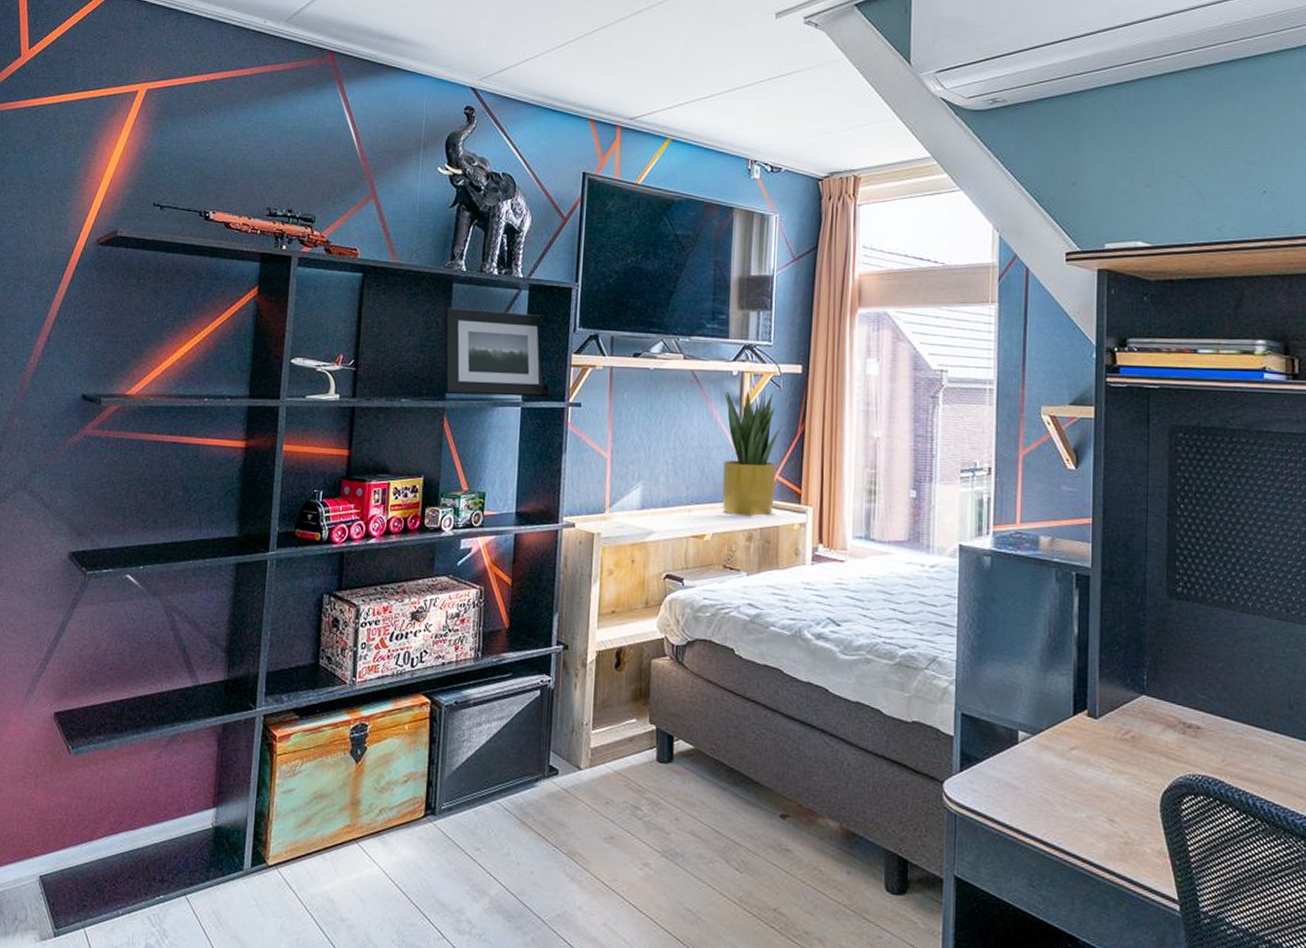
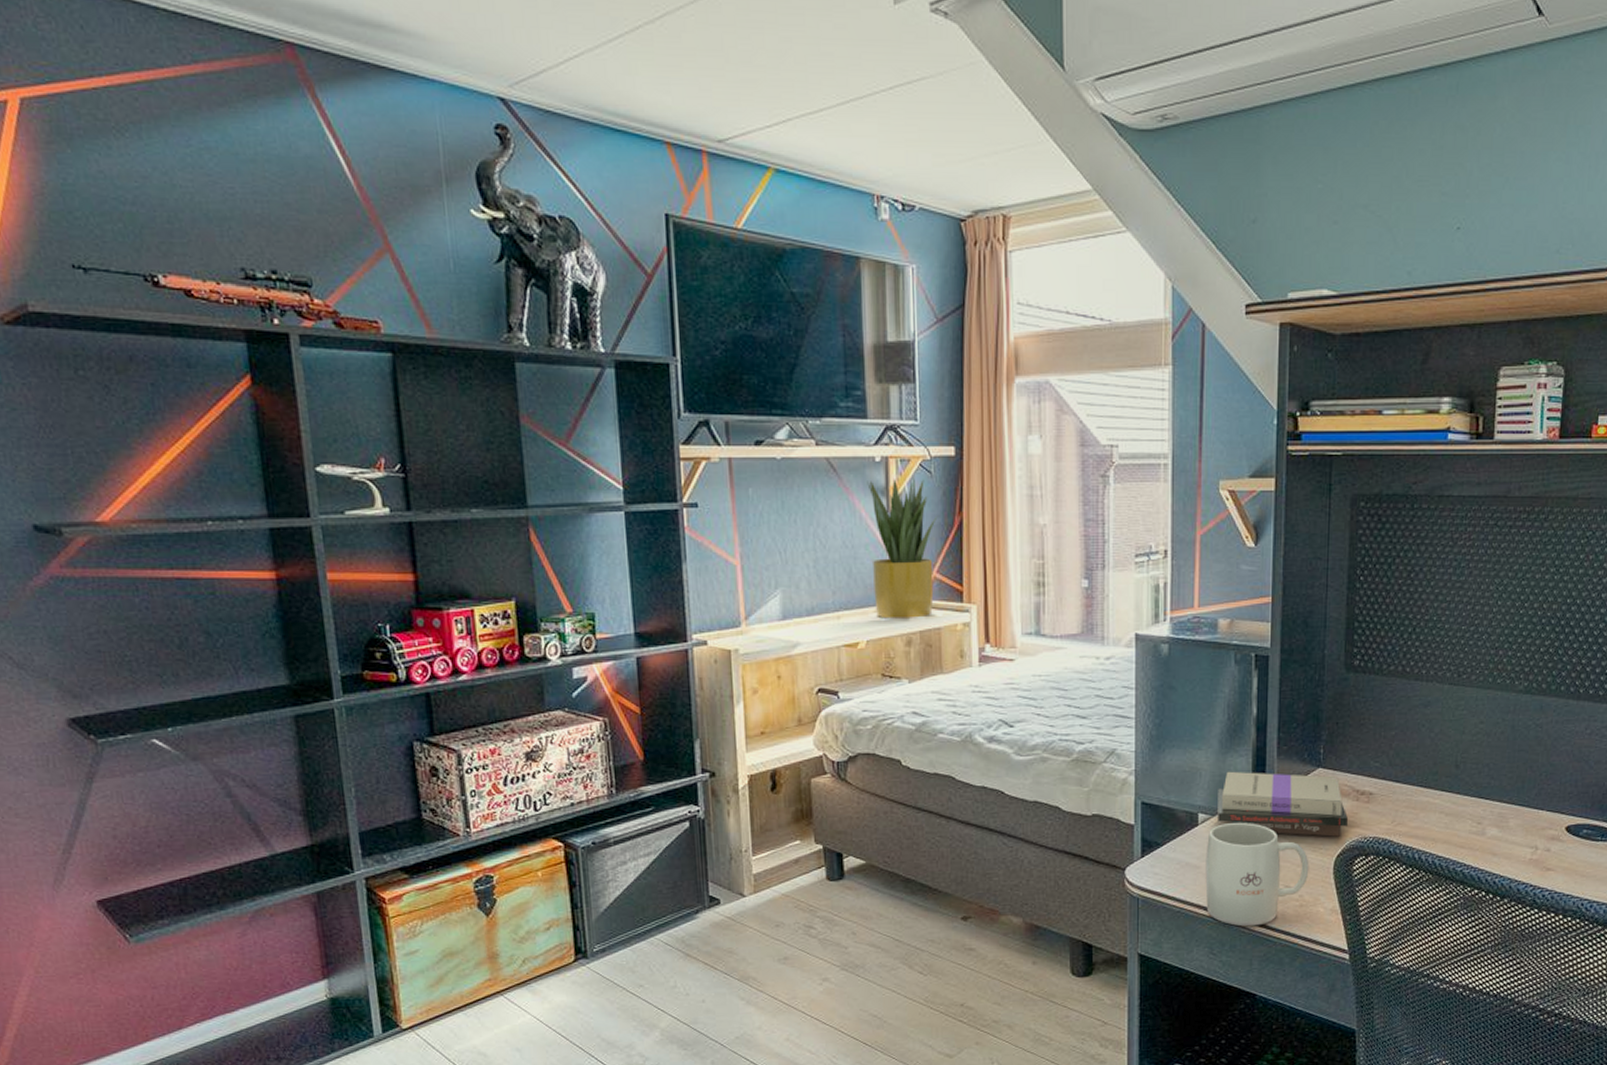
picture frame: present [444,307,551,398] -> none [509,393,660,501]
mug: none [1025,743,1134,861] -> present [1205,822,1309,927]
books: none [1038,689,1174,771] -> present [1218,771,1348,837]

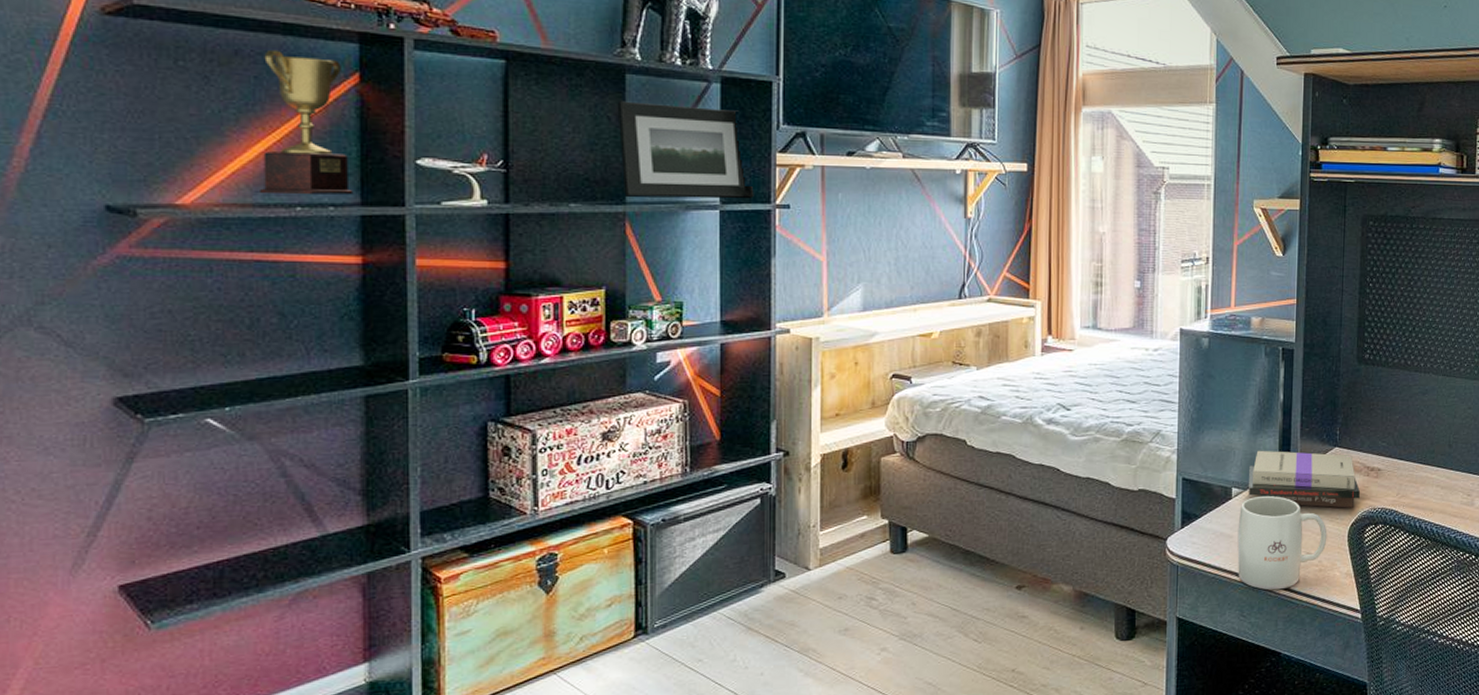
trophy cup: none [157,353,260,509] -> present [258,49,354,195]
picture frame: none [509,393,660,501] -> present [617,101,754,199]
planter: present [867,476,938,619] -> none [947,187,1010,312]

